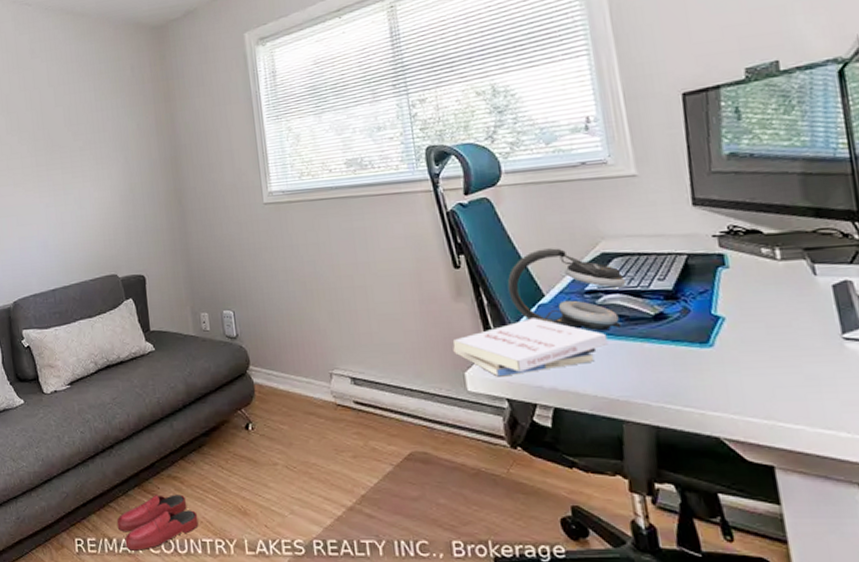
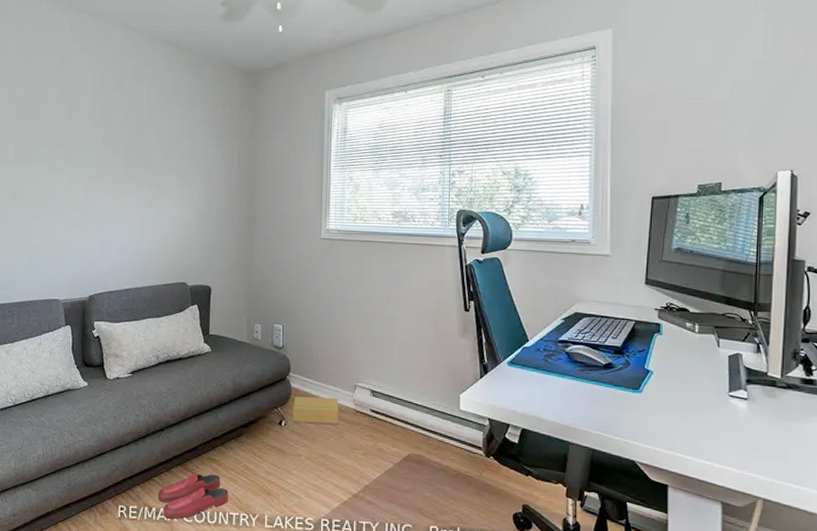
box: none [259,391,316,424] -> present [292,396,339,424]
books: present [452,318,608,377] -> none [454,357,569,401]
headphones: present [507,248,627,331] -> none [502,304,589,373]

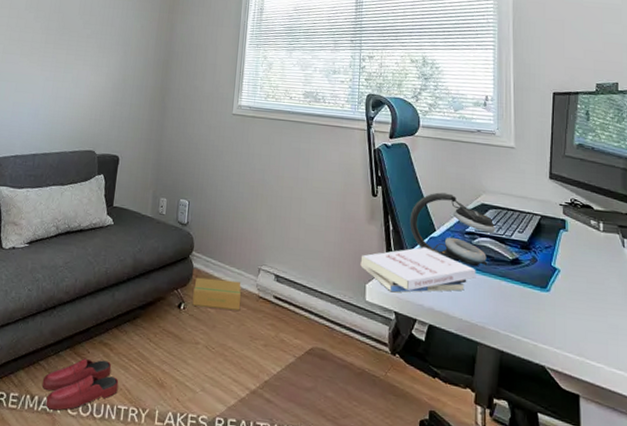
books: none [454,357,569,401] -> present [360,247,476,293]
headphones: none [502,304,589,373] -> present [410,192,496,267]

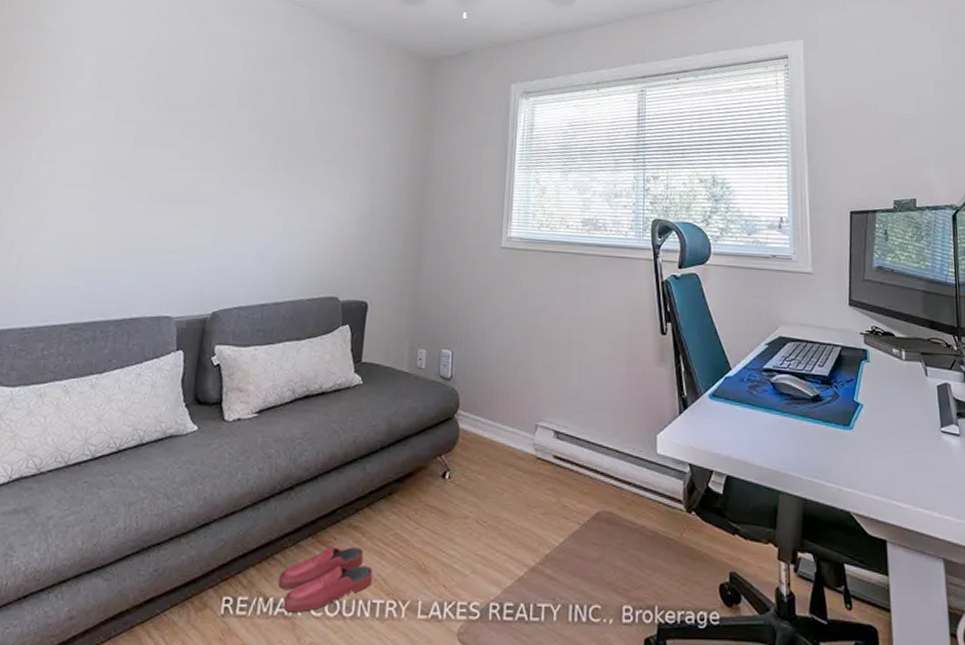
box: present [192,277,241,310] -> none [459,439,516,475]
books: present [360,247,476,293] -> none [650,389,776,442]
headphones: present [410,192,496,267] -> none [703,326,795,407]

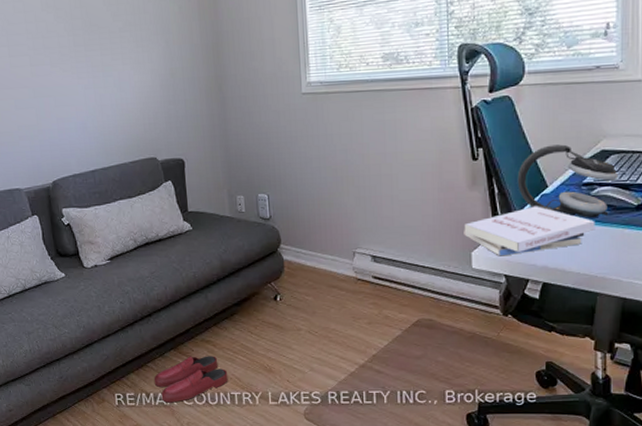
books: none [650,389,776,442] -> present [464,206,596,256]
headphones: none [703,326,795,407] -> present [517,144,619,219]

